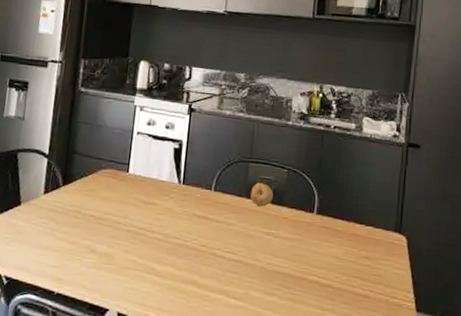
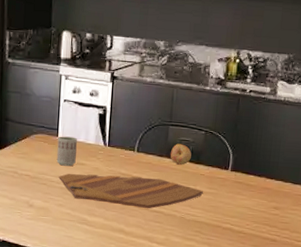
cup: none [125,171,149,206] -> present [56,136,77,166]
cutting board: none [126,214,287,257] -> present [59,174,204,209]

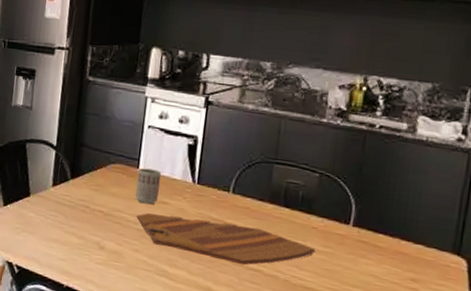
fruit: present [170,143,192,165] -> none [273,186,301,214]

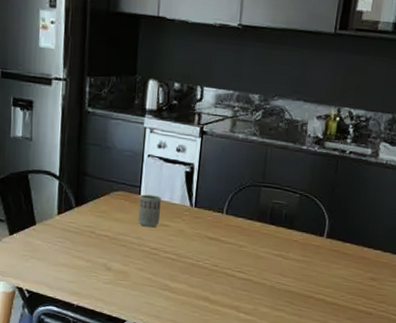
cutting board: present [136,213,316,266] -> none [140,235,297,276]

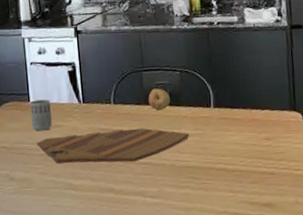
cutting board: none [140,235,297,276] -> present [37,128,190,164]
fruit: none [261,206,285,230] -> present [148,88,170,111]

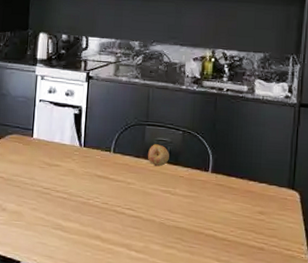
cup: present [30,99,52,131] -> none [31,136,52,168]
cutting board: present [37,128,190,164] -> none [33,175,184,214]

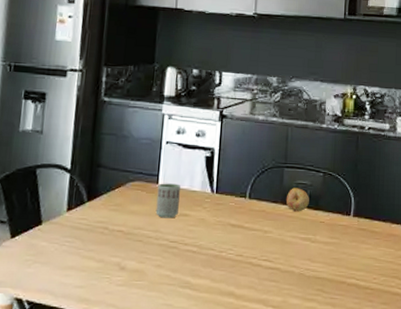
cup: none [31,136,52,168] -> present [155,183,180,218]

